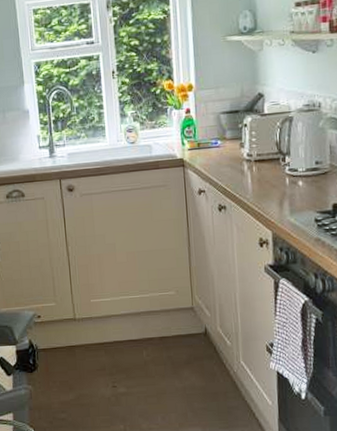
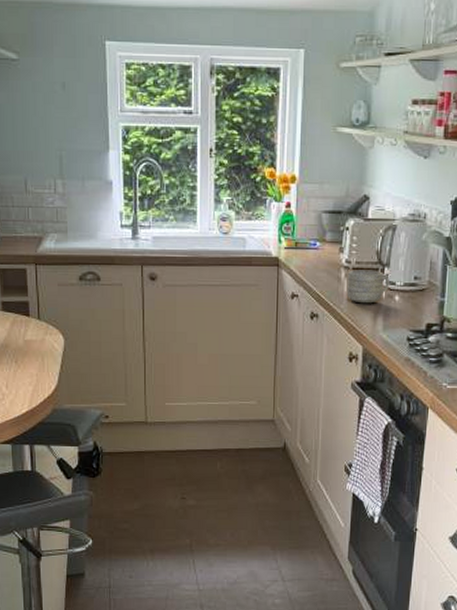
mug: none [250,160,292,192] -> present [346,269,389,304]

